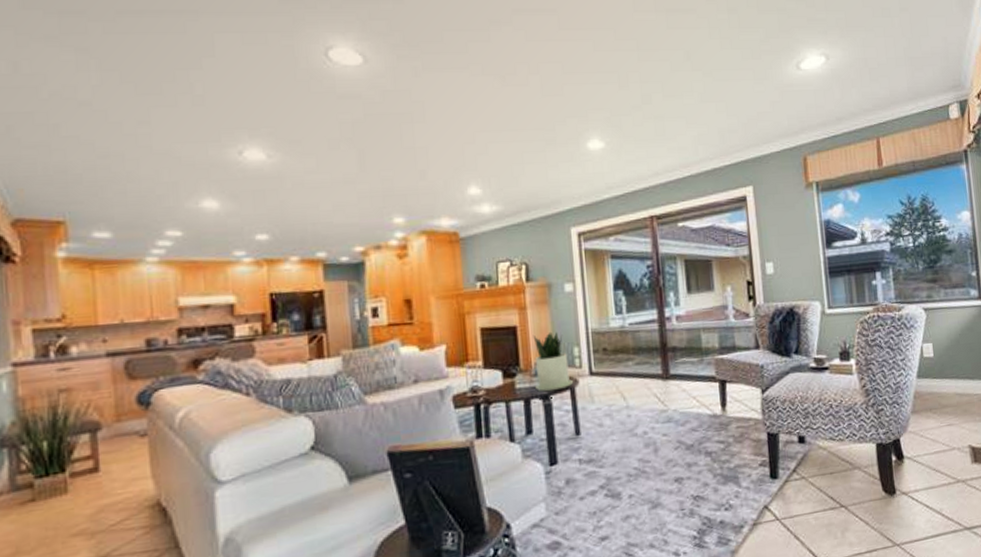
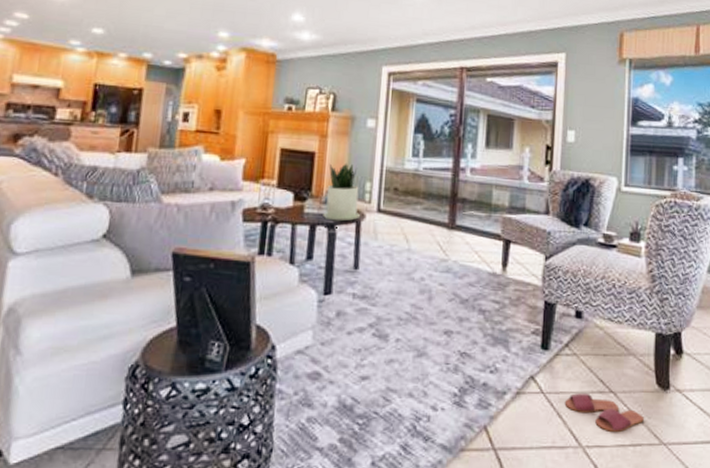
slippers: none [800,512,876,544] -> present [564,393,644,432]

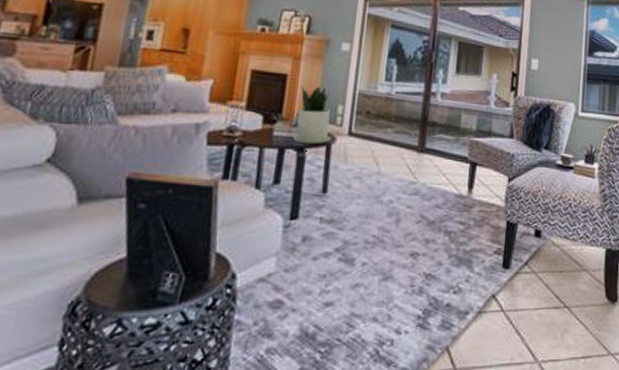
slippers: present [564,393,644,432] -> none [523,310,594,345]

